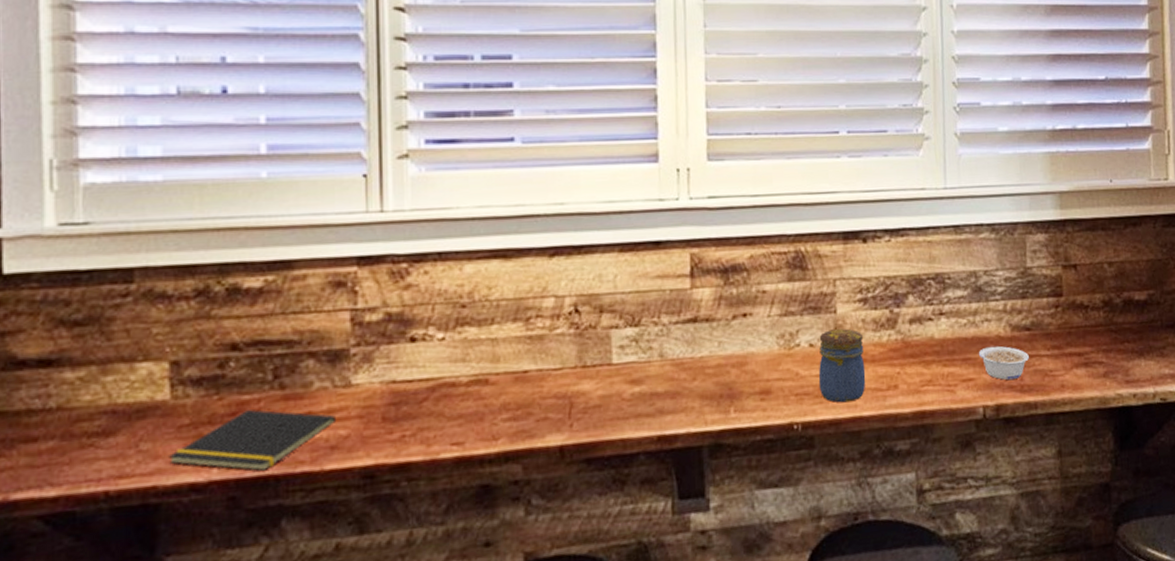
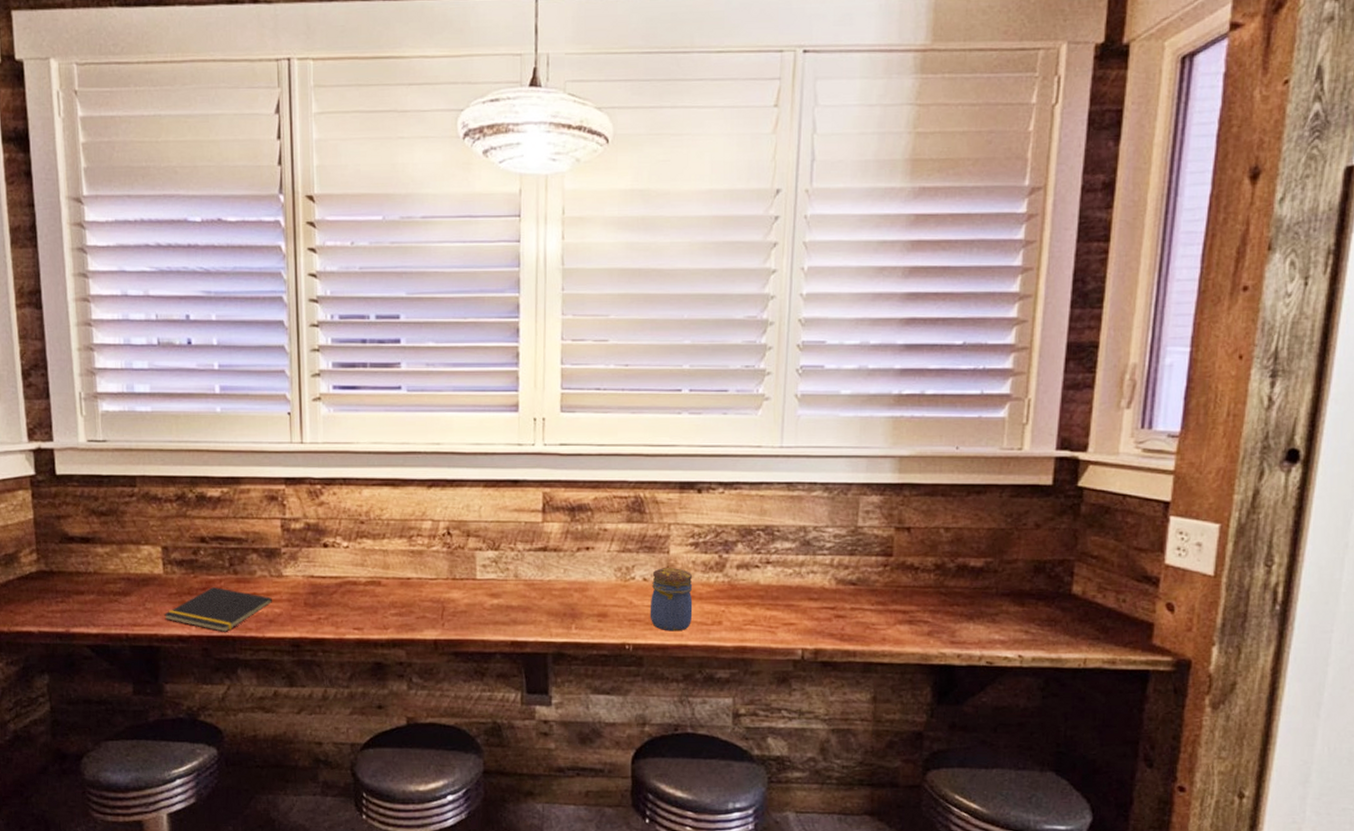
legume: present [978,346,1029,380] -> none [801,596,852,628]

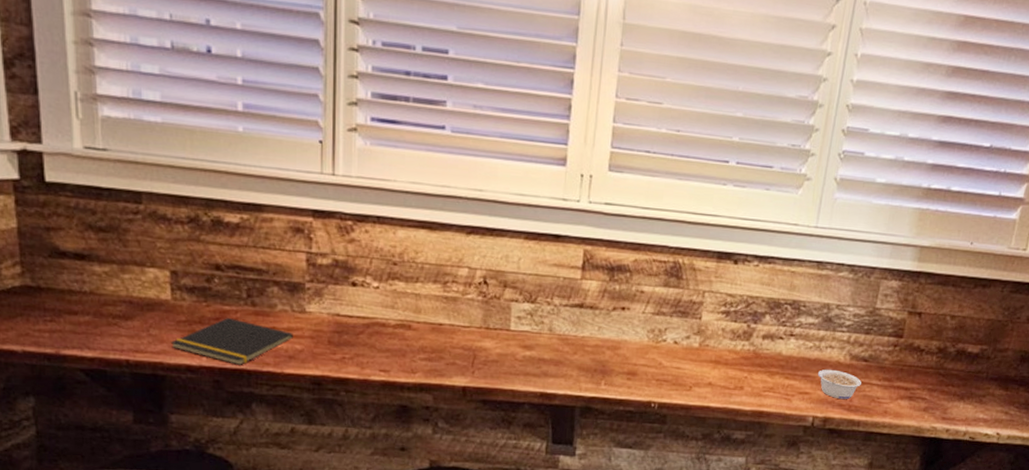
jar: present [650,568,693,632] -> none [677,332,720,394]
legume: none [801,596,852,628] -> present [817,369,862,399]

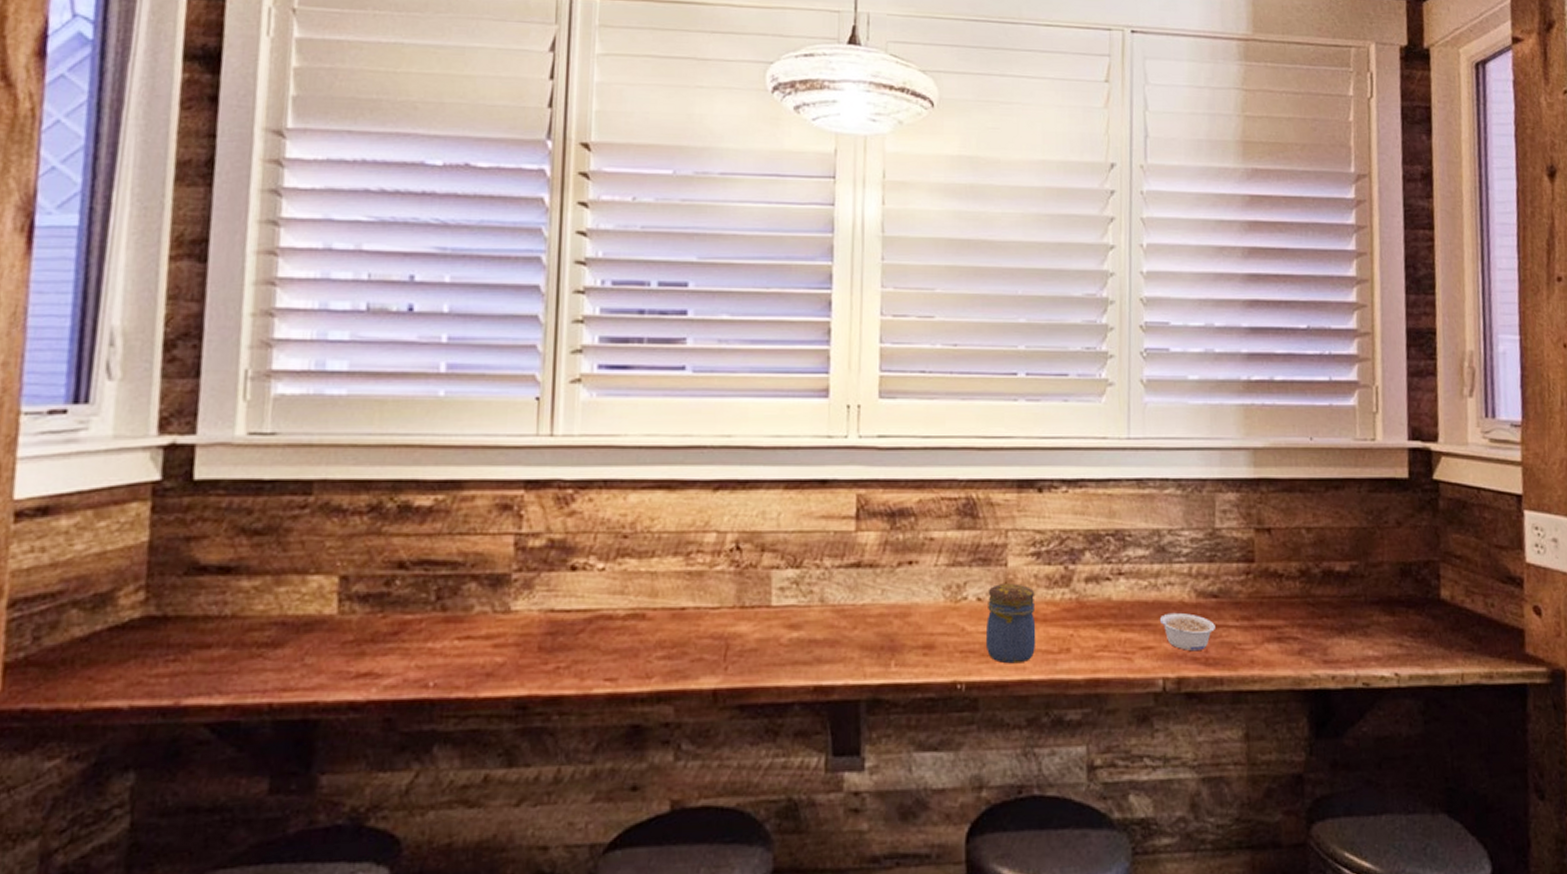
notepad: present [170,318,294,365] -> none [330,630,494,694]
jar: none [677,332,720,394] -> present [985,583,1036,664]

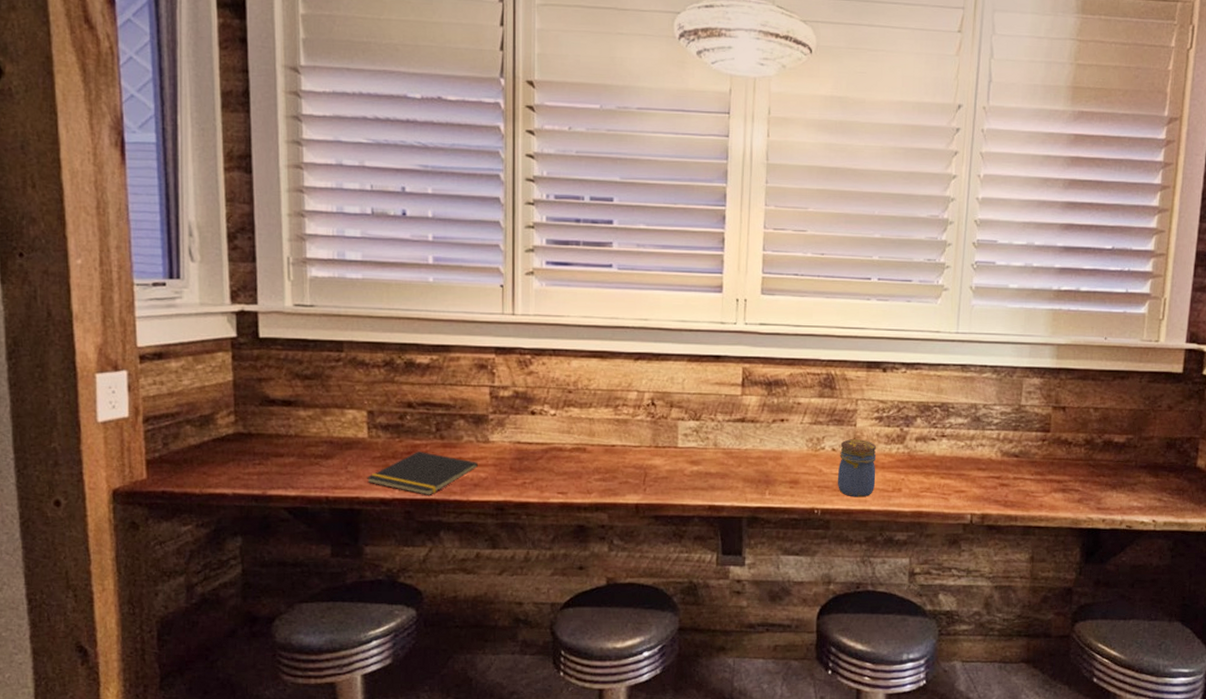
notepad: none [330,630,494,694] -> present [366,452,479,495]
legume: present [1159,612,1215,650] -> none [971,466,1015,495]

